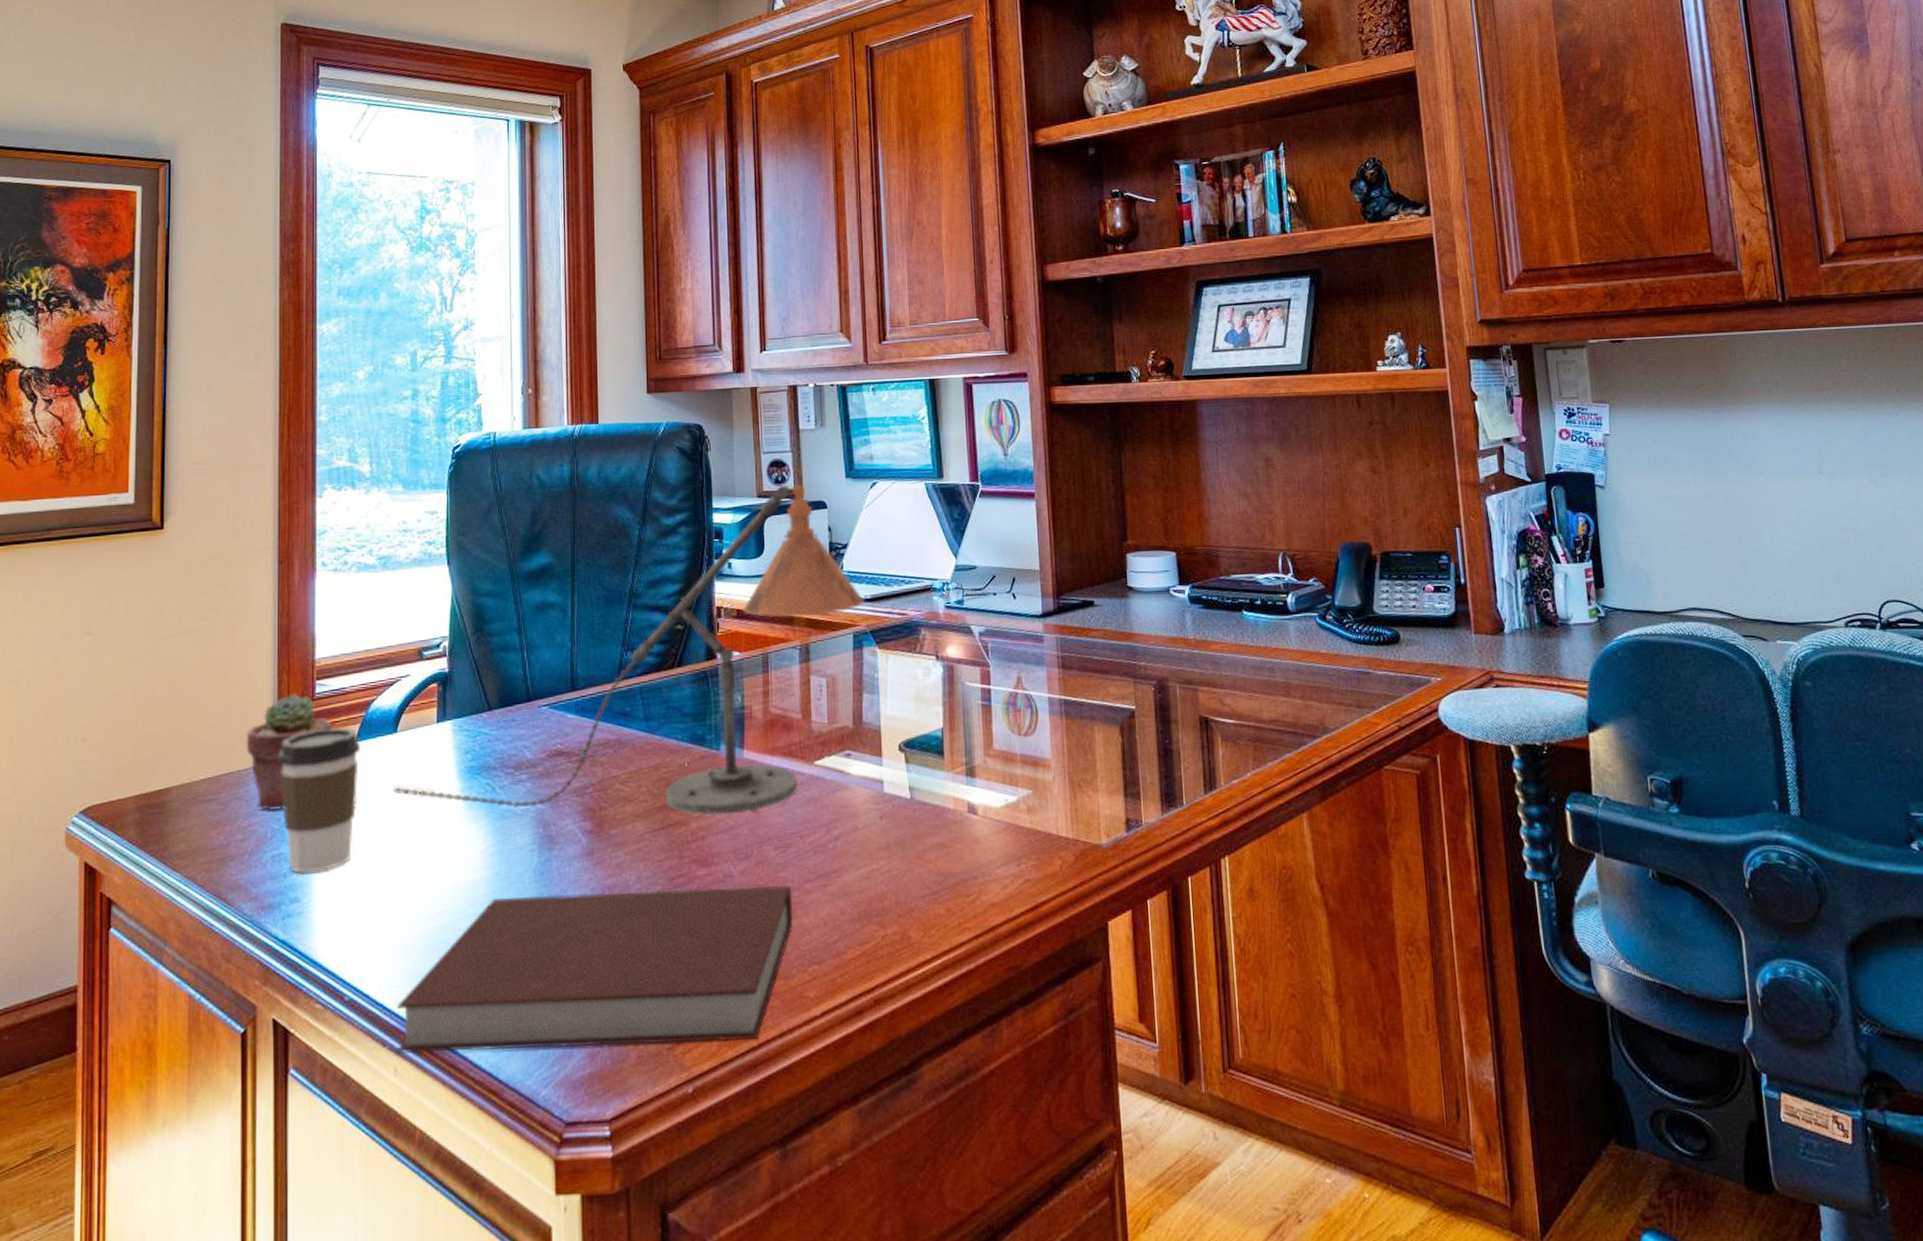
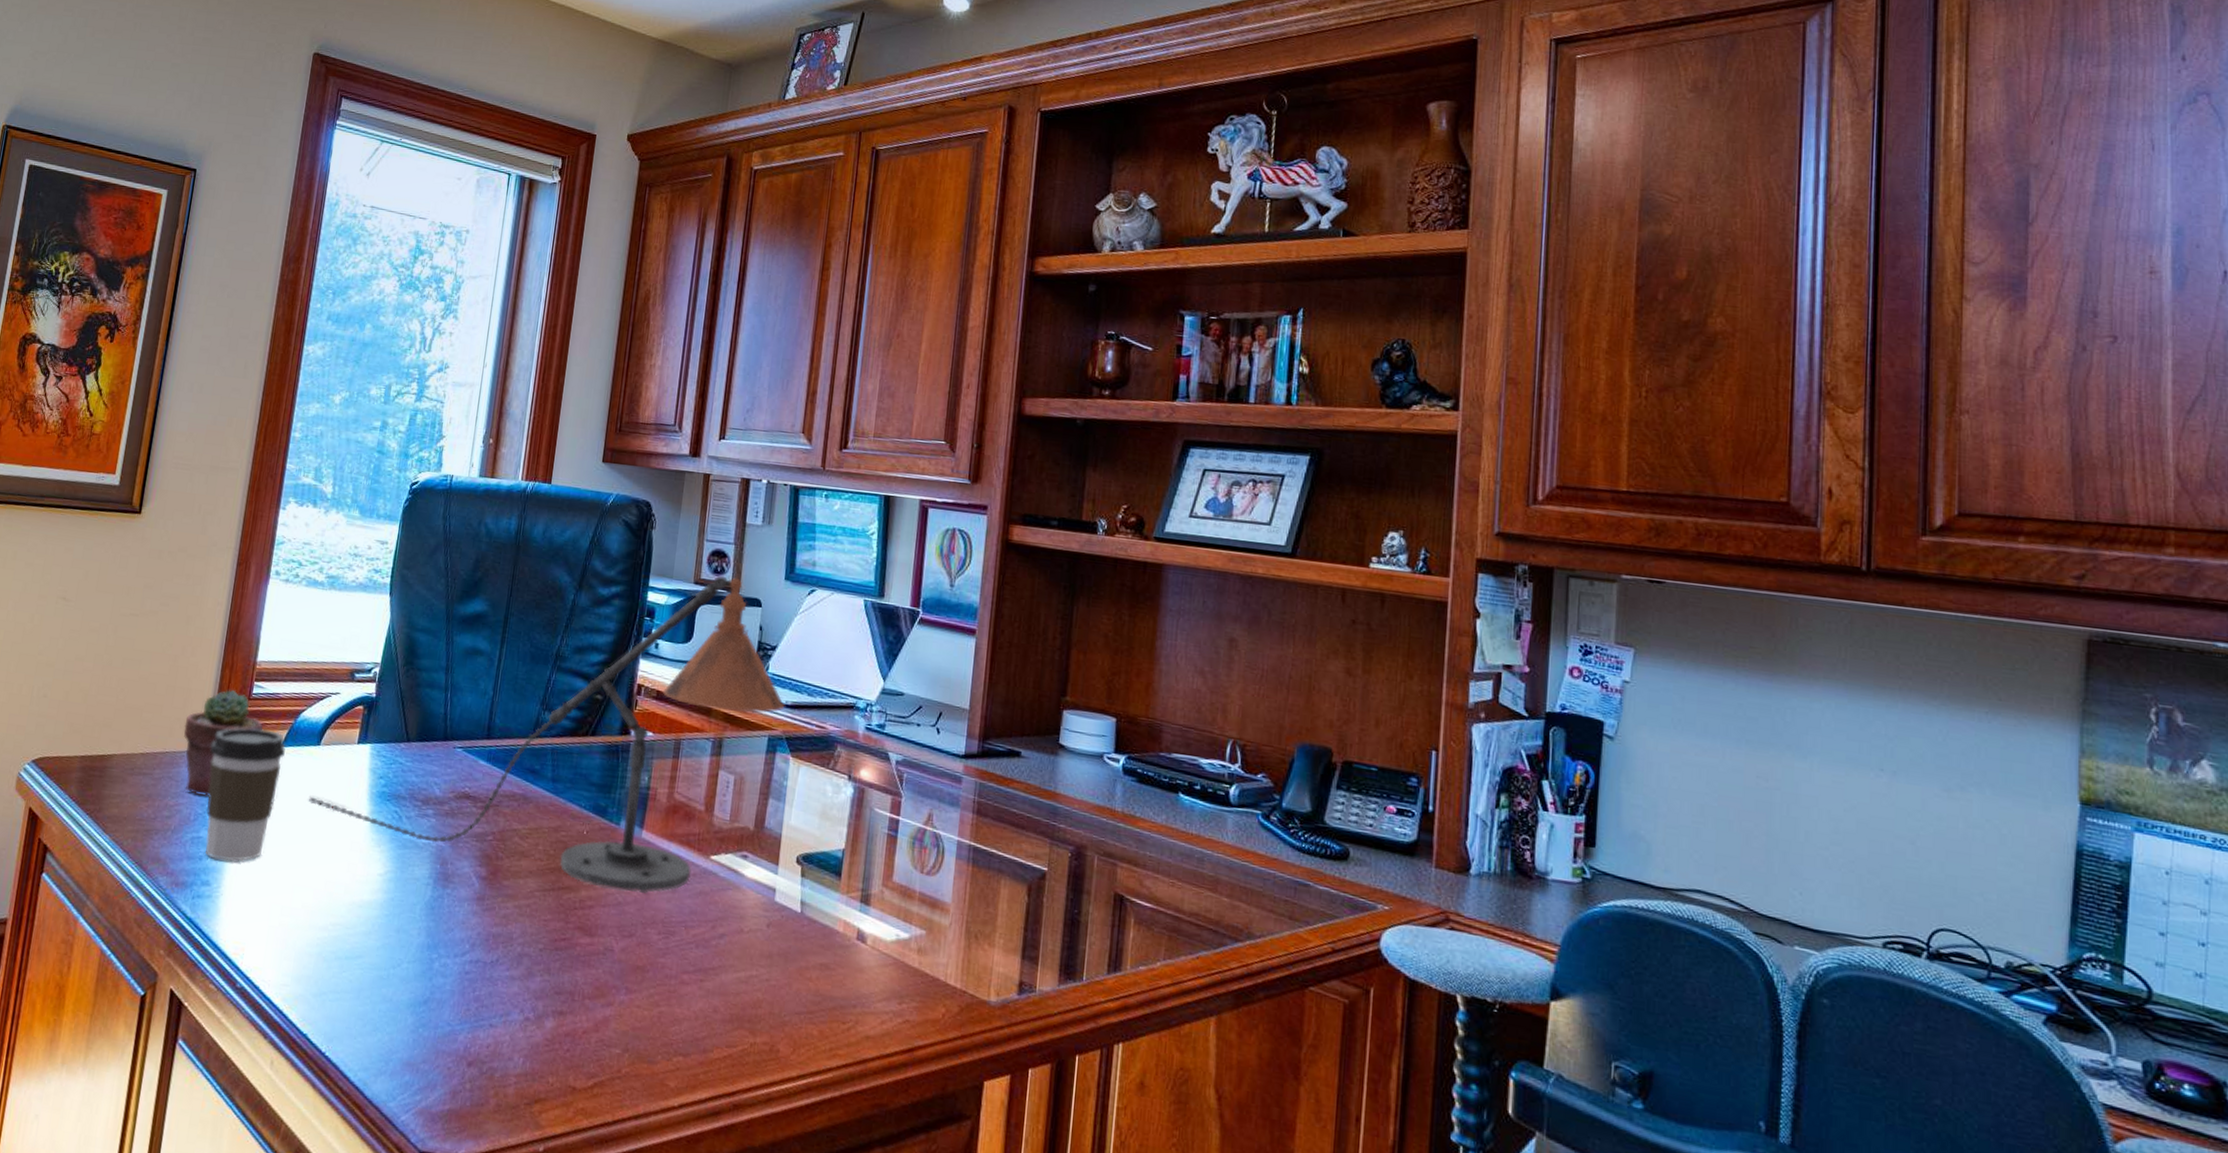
notebook: present [396,884,794,1054] -> none [276,921,669,1115]

